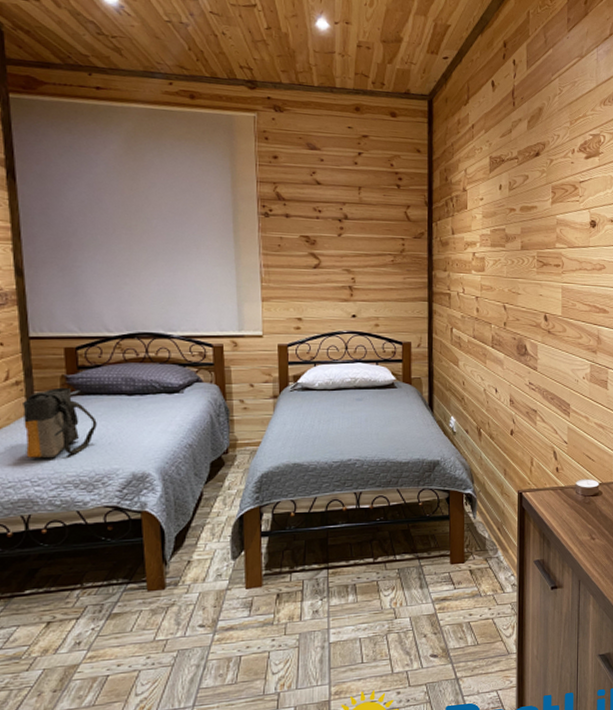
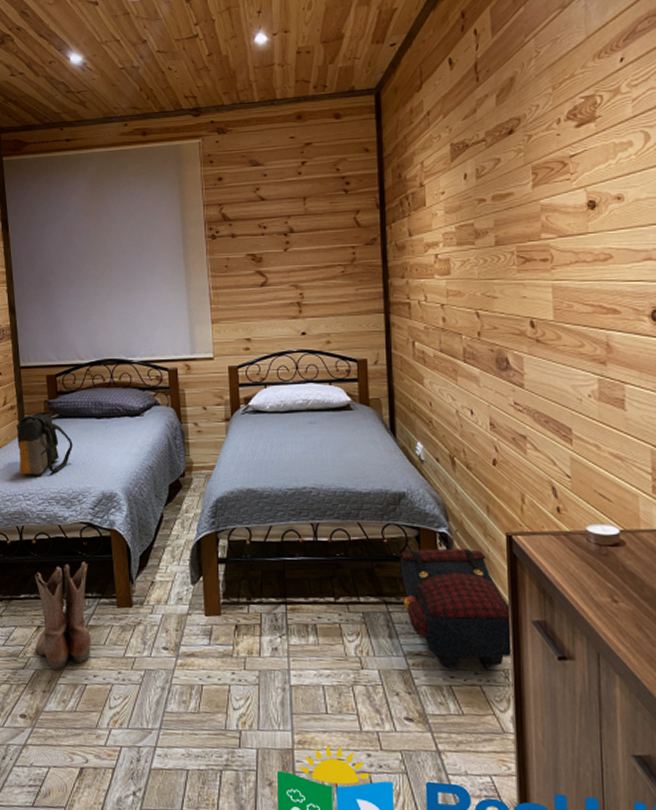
boots: none [44,547,115,667] -> present [35,562,91,671]
satchel: none [432,506,519,607] -> present [399,548,513,668]

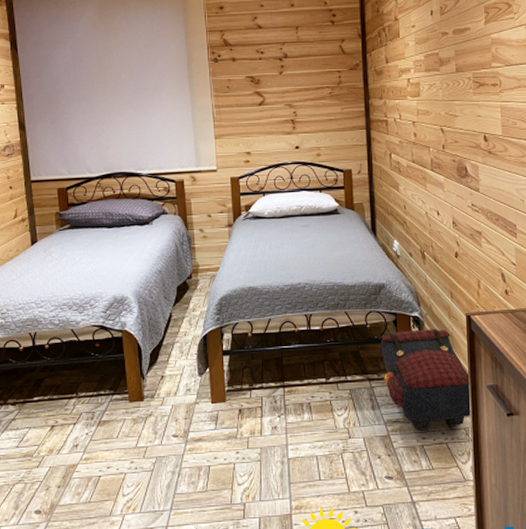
tote bag: present [16,411,73,475] -> none [28,222,84,283]
boots: present [35,562,91,671] -> none [48,362,105,466]

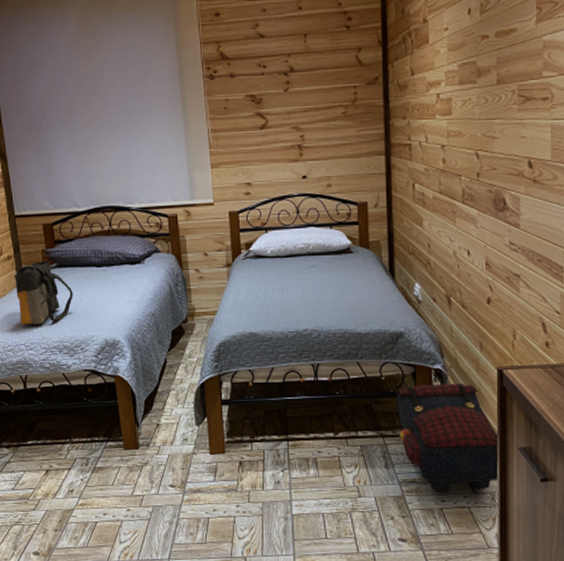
tote bag: none [28,222,84,283] -> present [14,260,73,325]

